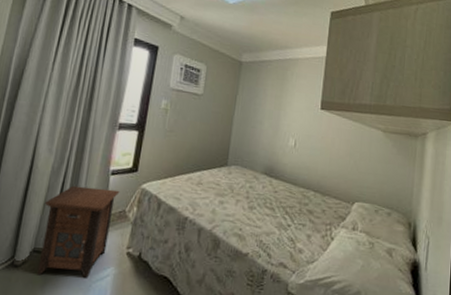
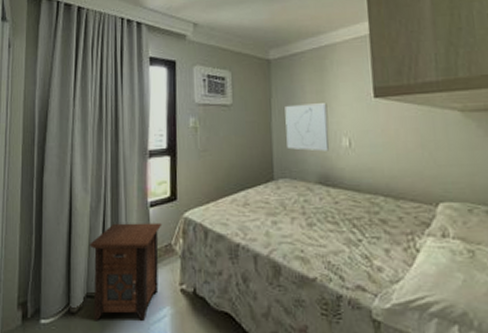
wall art: none [243,104,283,148] -> present [285,103,330,151]

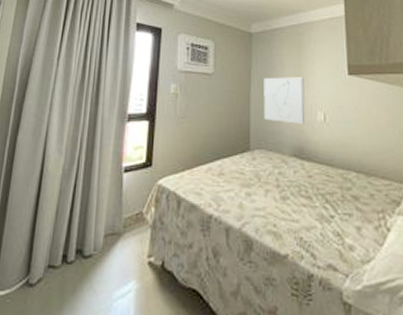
nightstand: present [88,222,162,322] -> none [53,188,135,296]

